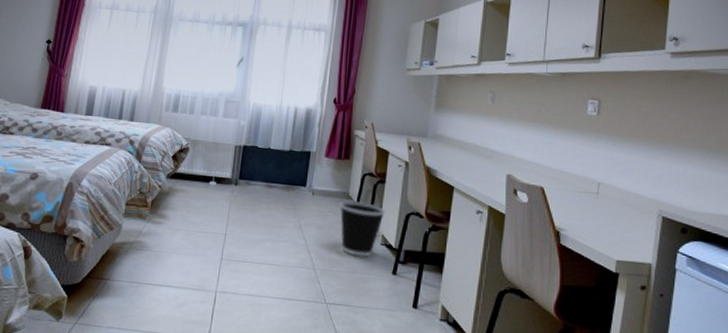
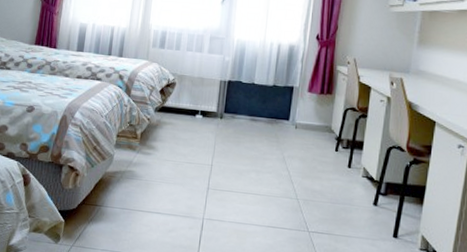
wastebasket: present [340,200,386,257] -> none [322,133,368,189]

